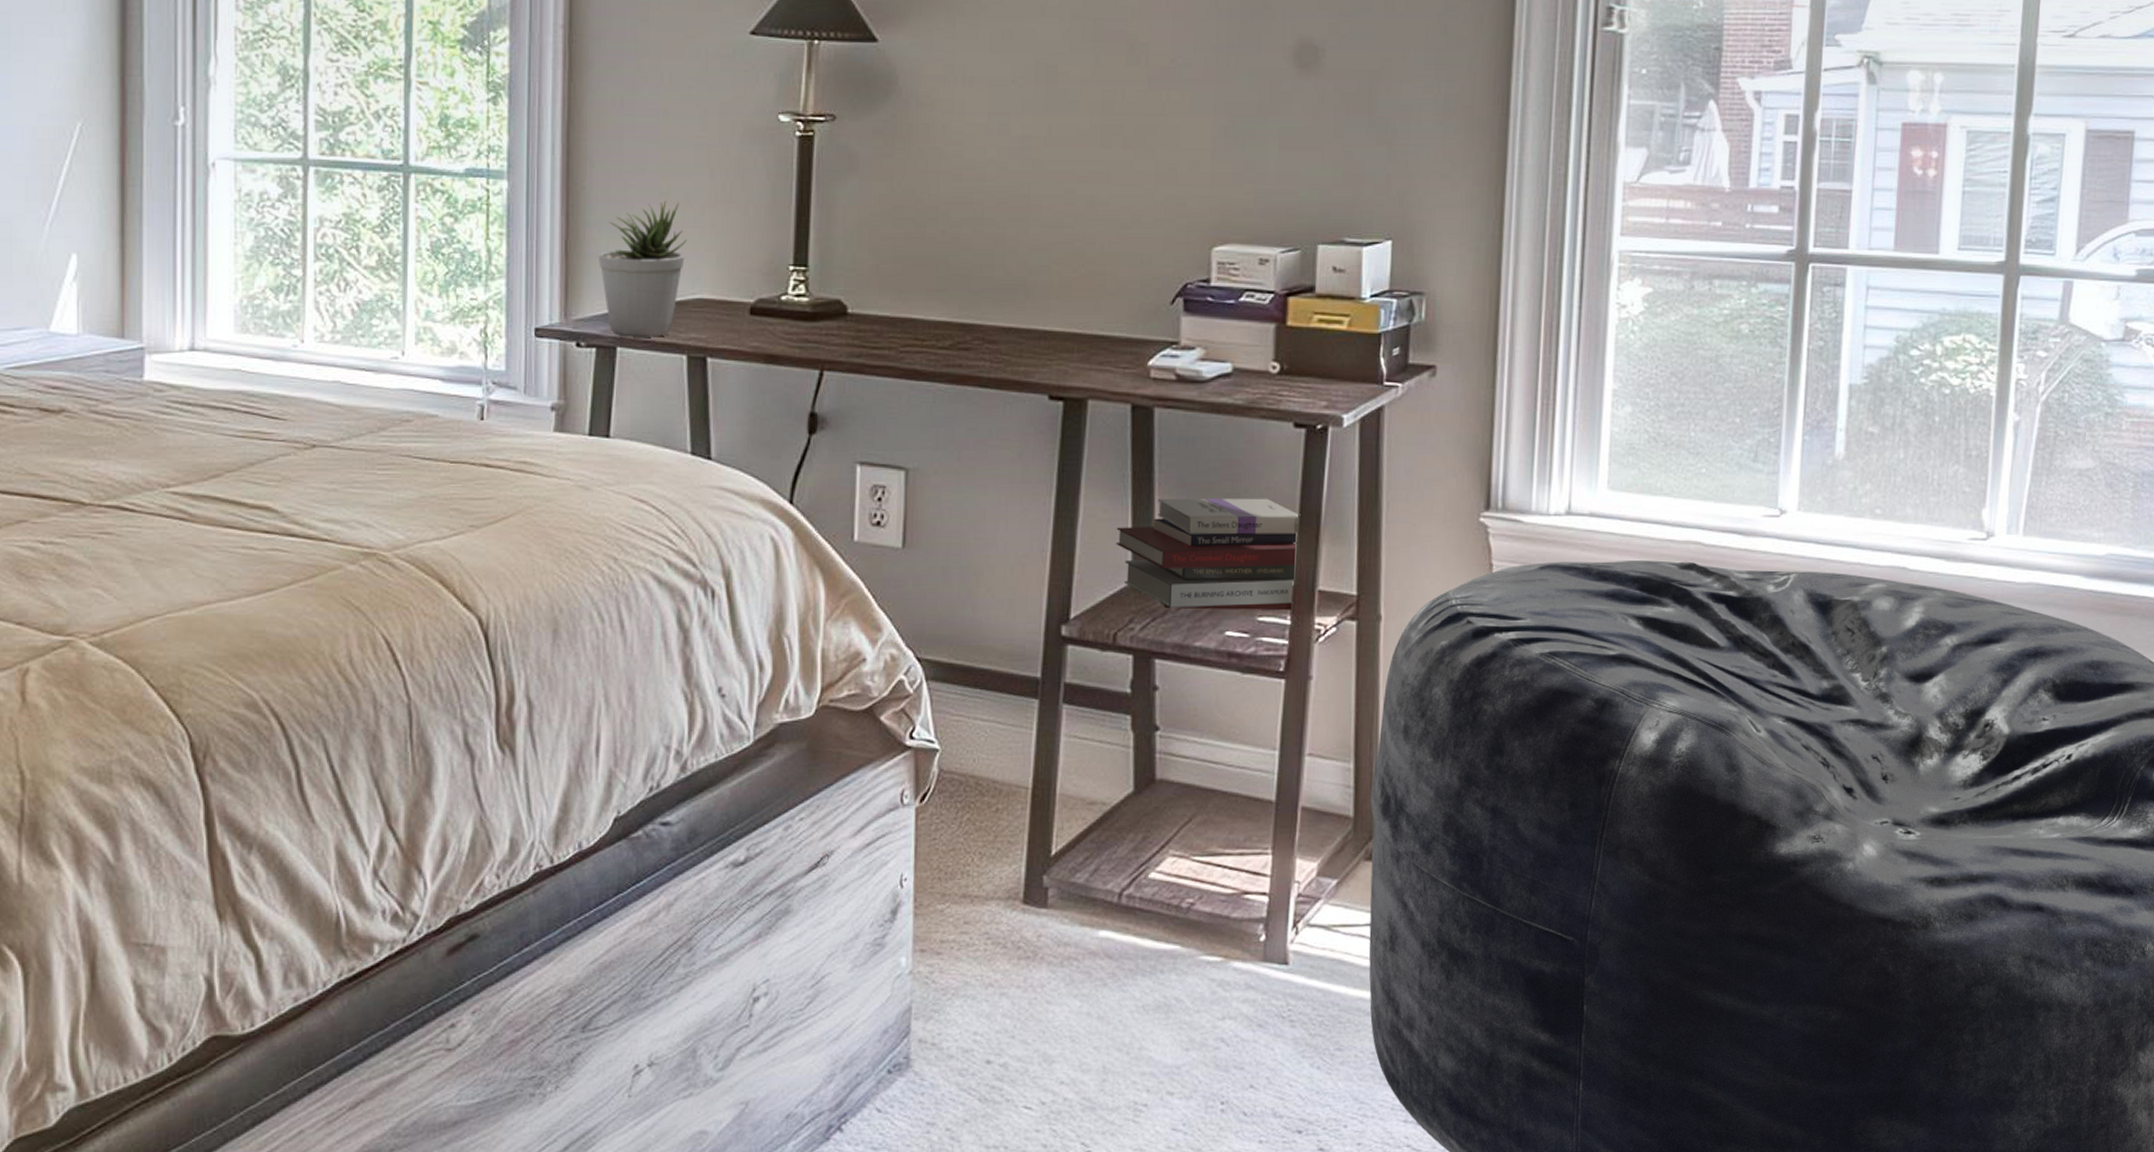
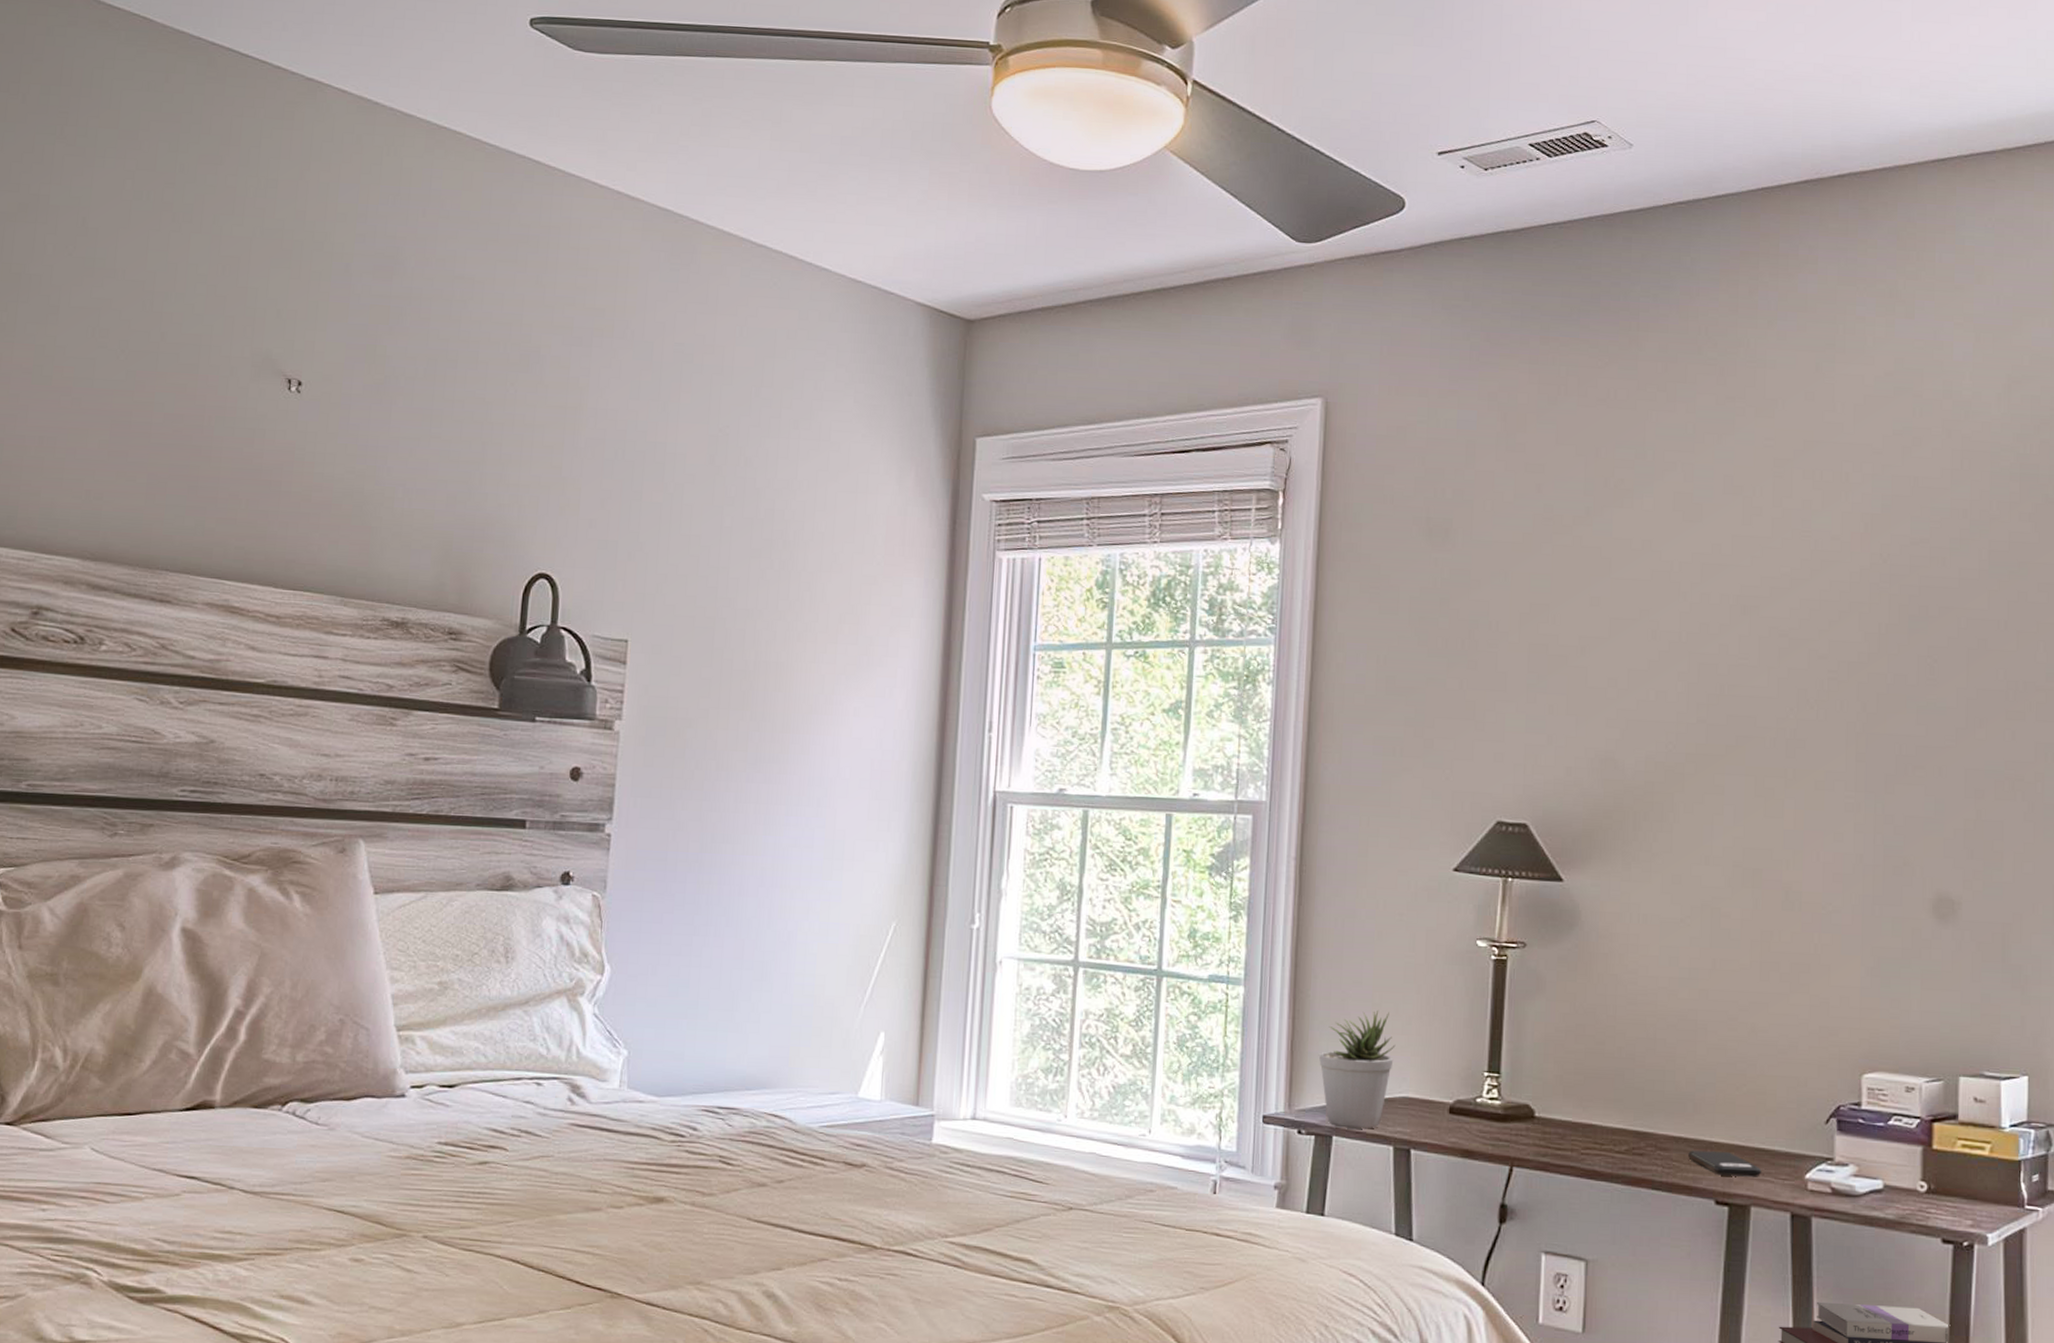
phone: none [1018,342,1100,368] -> present [1687,1150,1762,1177]

